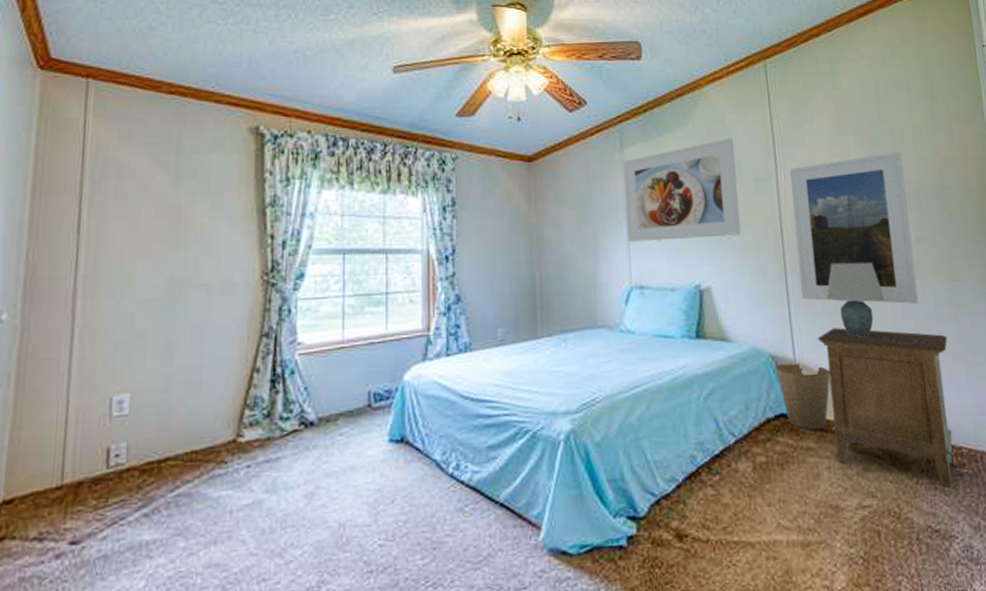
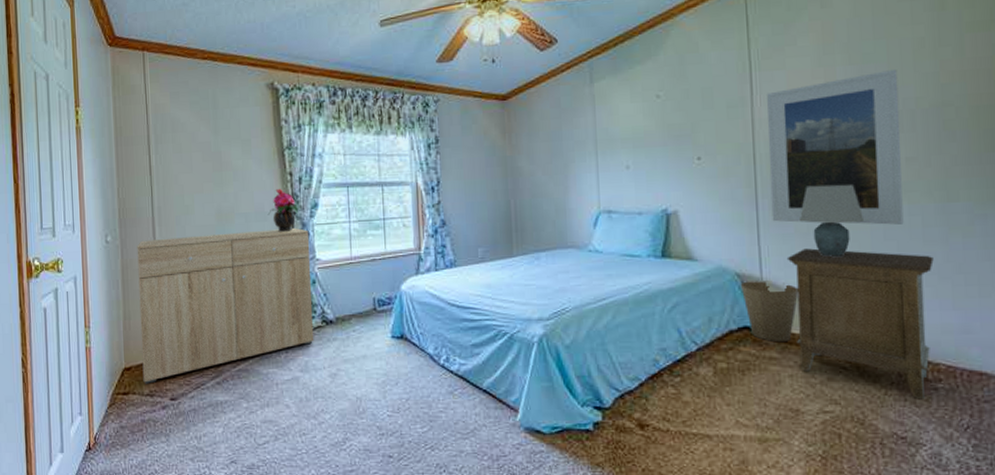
dresser: none [30,303,291,523] -> present [137,227,314,384]
potted flower: none [237,254,279,308] -> present [267,188,299,232]
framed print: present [624,138,741,242] -> none [593,65,711,170]

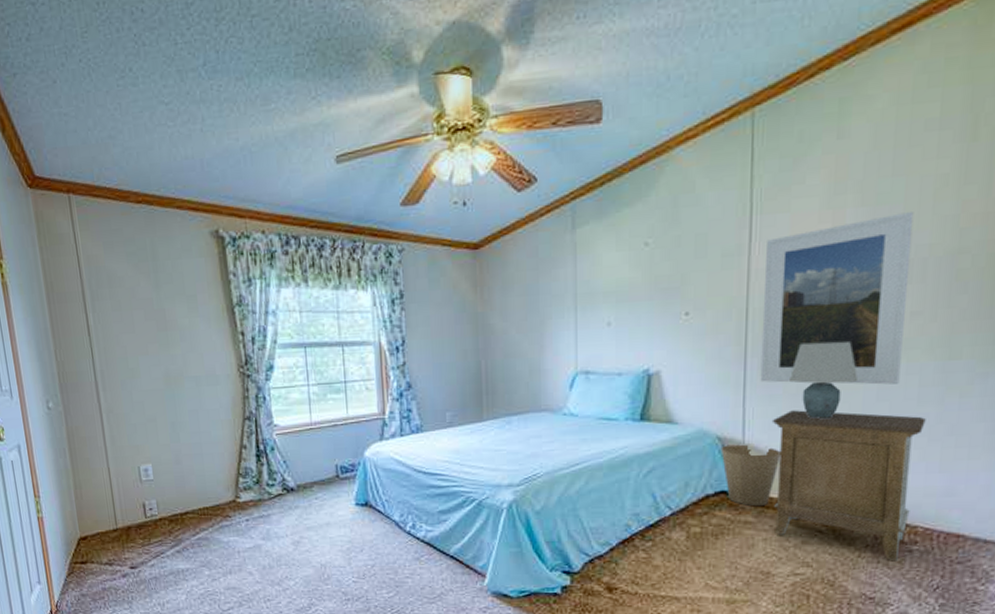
dresser: present [137,227,314,384] -> none [81,391,275,553]
potted flower: present [267,188,299,232] -> none [219,349,254,396]

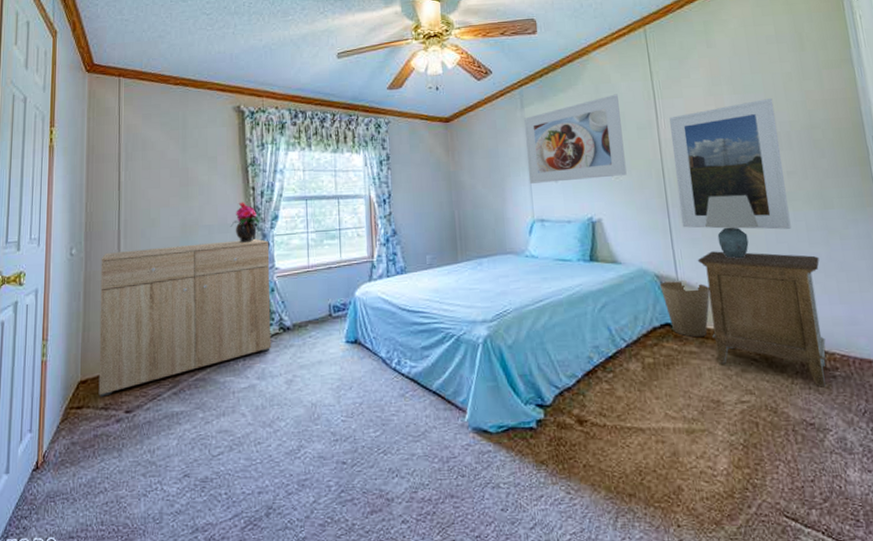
dresser: none [81,391,275,553] -> present [98,238,272,397]
potted flower: none [219,349,254,396] -> present [230,202,260,243]
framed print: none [574,208,702,327] -> present [524,94,627,184]

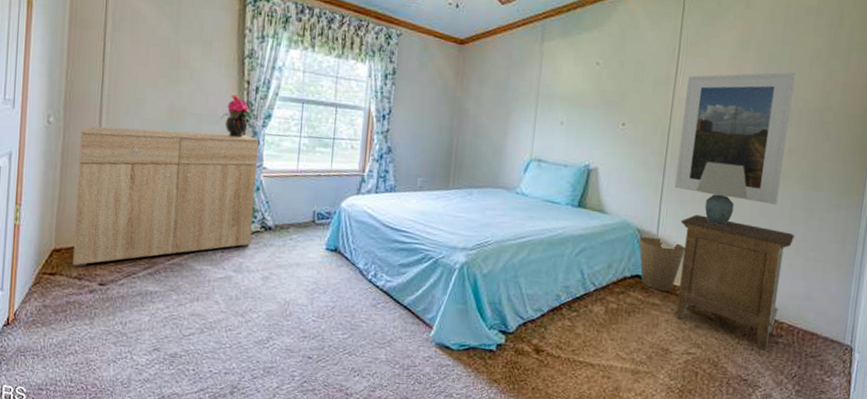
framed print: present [524,94,627,184] -> none [534,42,643,128]

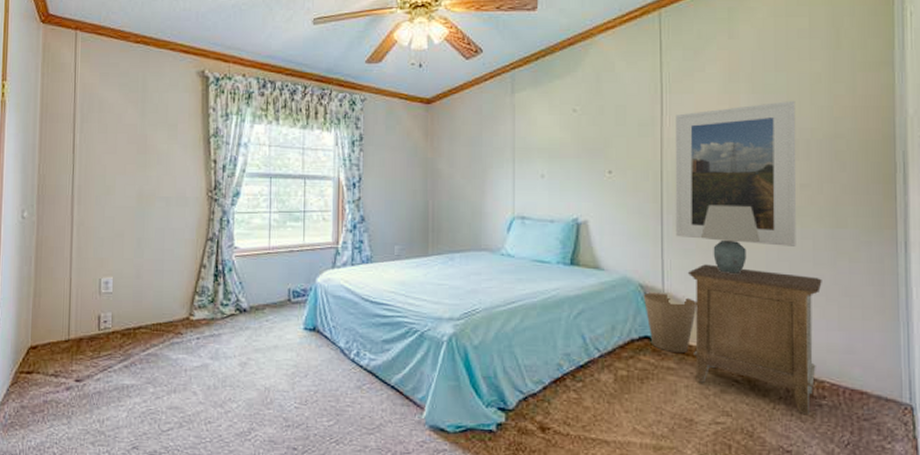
dresser: present [72,126,260,267] -> none [49,214,229,364]
potted flower: present [220,94,252,138] -> none [189,175,221,218]

